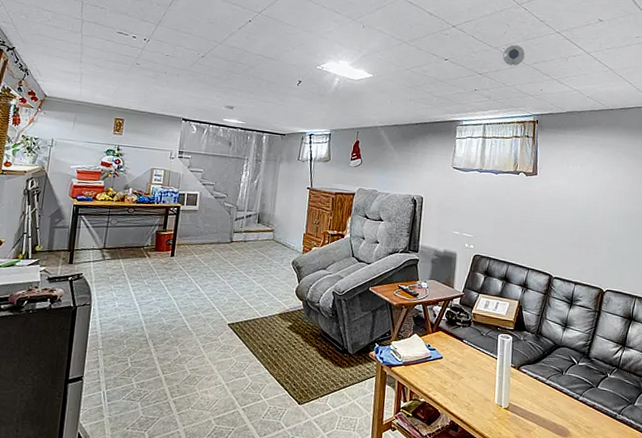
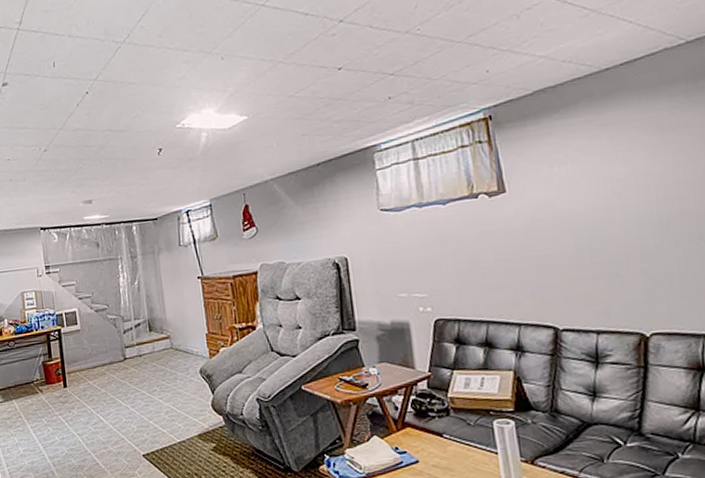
smoke detector: present [503,44,525,66] -> none [419,18,452,52]

